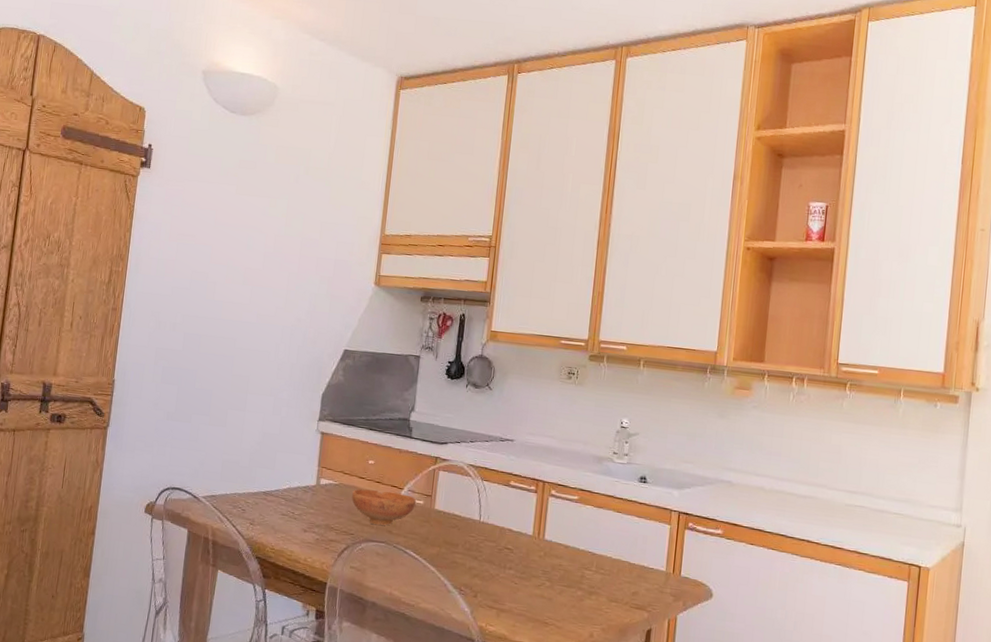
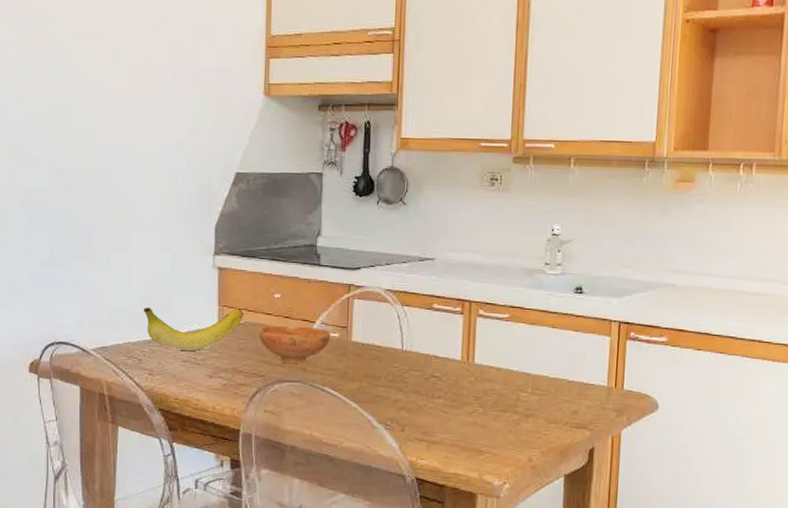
fruit: none [252,463,341,506] -> present [144,307,245,352]

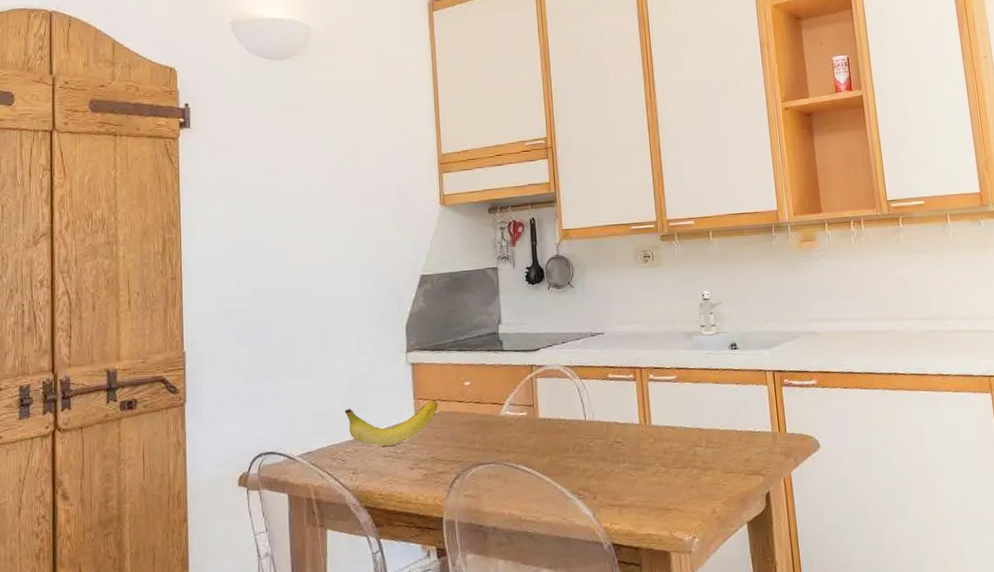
bowl: present [259,326,331,364] -> none [453,409,520,447]

